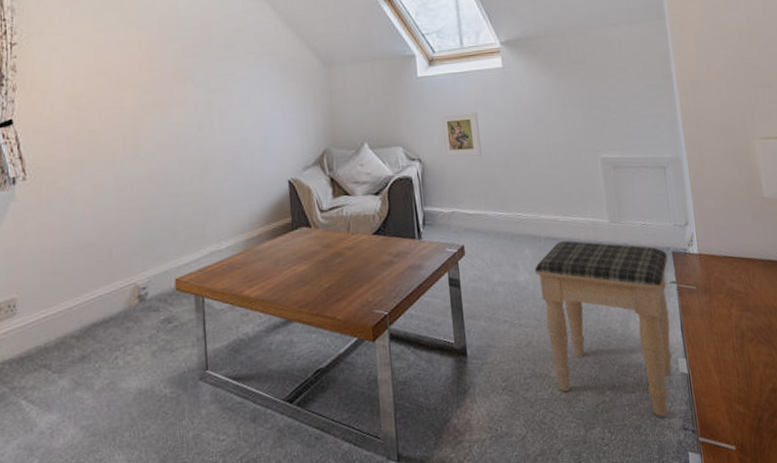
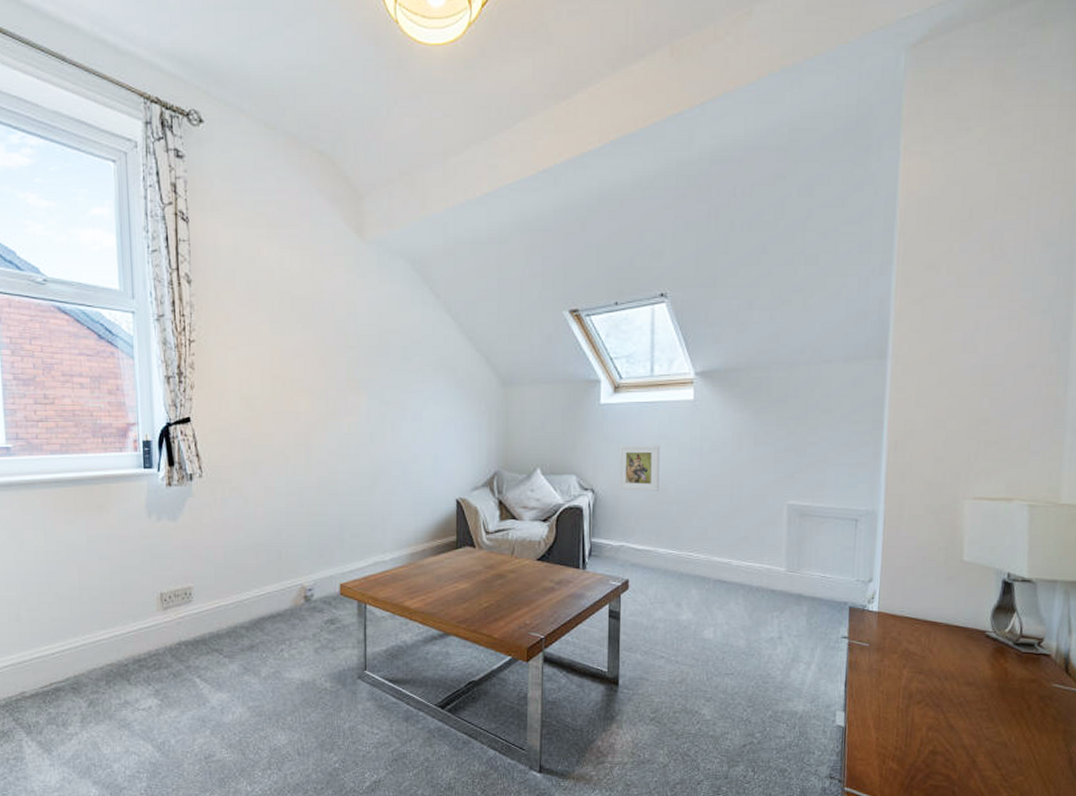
footstool: present [534,240,672,417] -> none [698,584,844,763]

